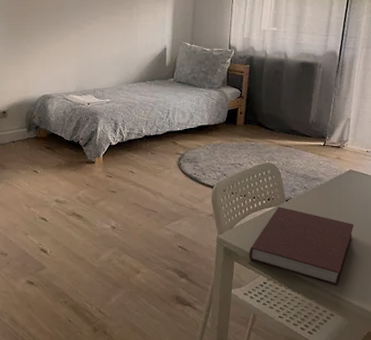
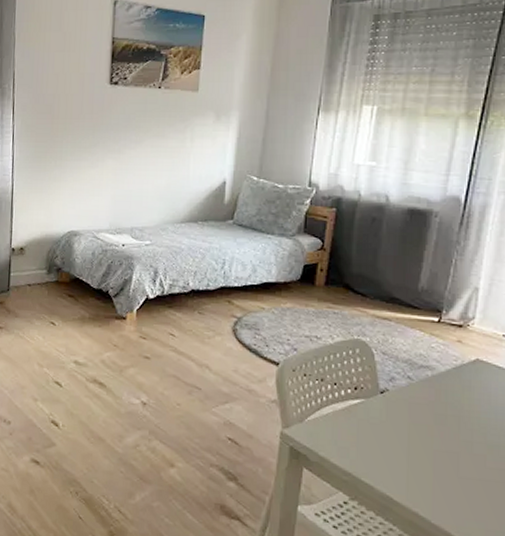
notebook: present [249,207,355,285] -> none [324,400,482,521]

